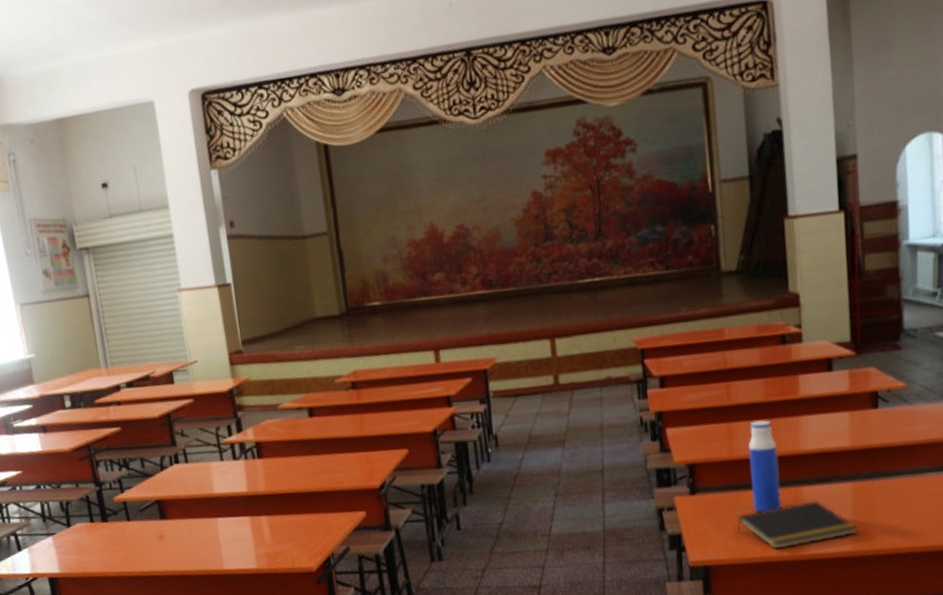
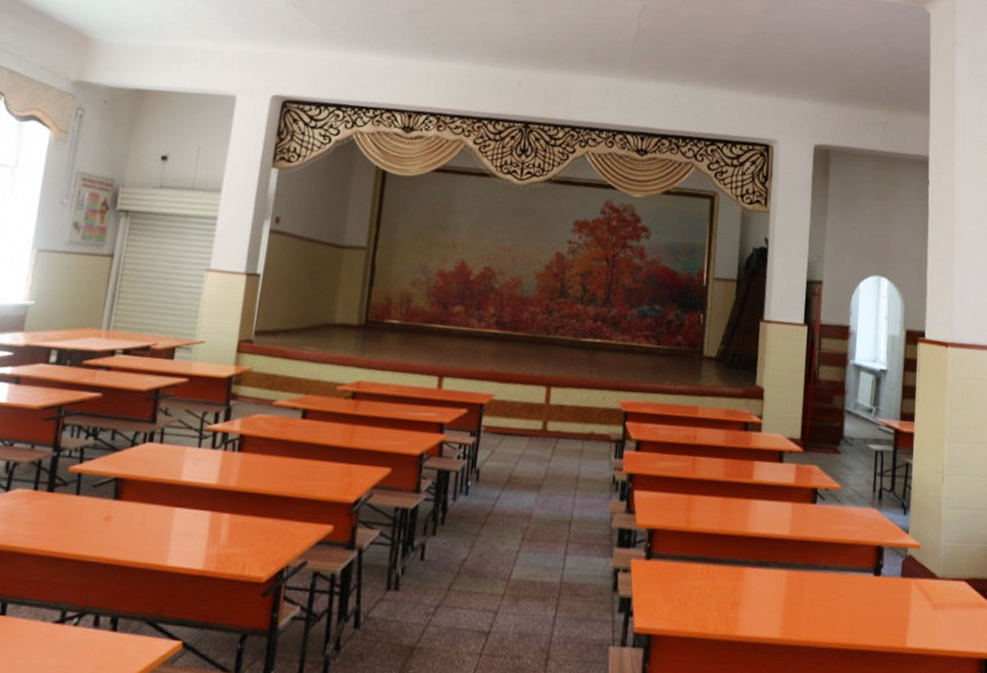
notepad: present [737,501,857,549] -> none [683,583,787,627]
water bottle: present [748,420,783,512] -> none [699,497,728,588]

